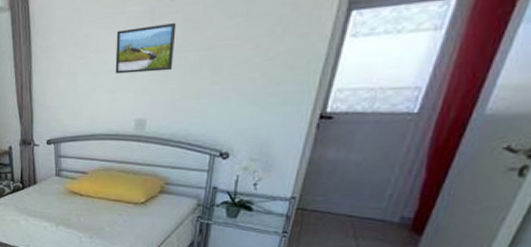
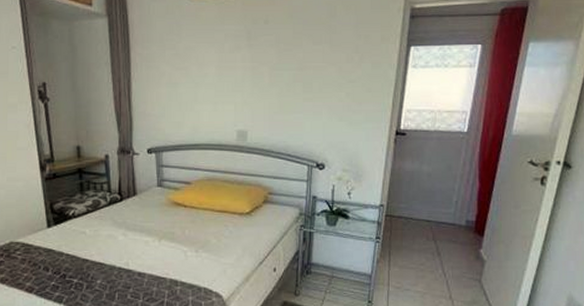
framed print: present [115,23,177,74] -> none [216,44,271,86]

